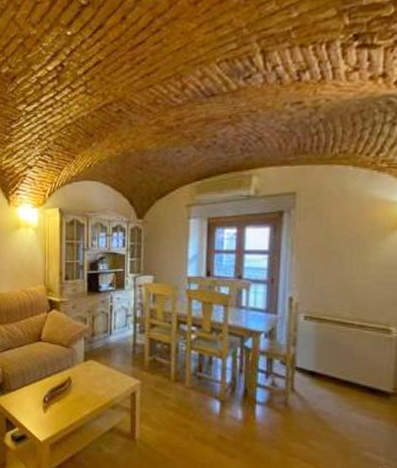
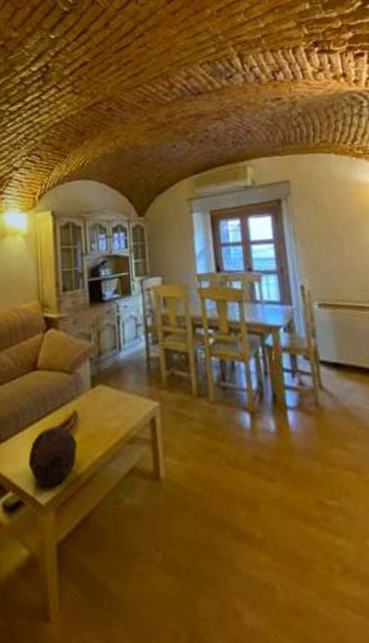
soccer ball: none [31,386,70,430] -> present [28,426,78,487]

